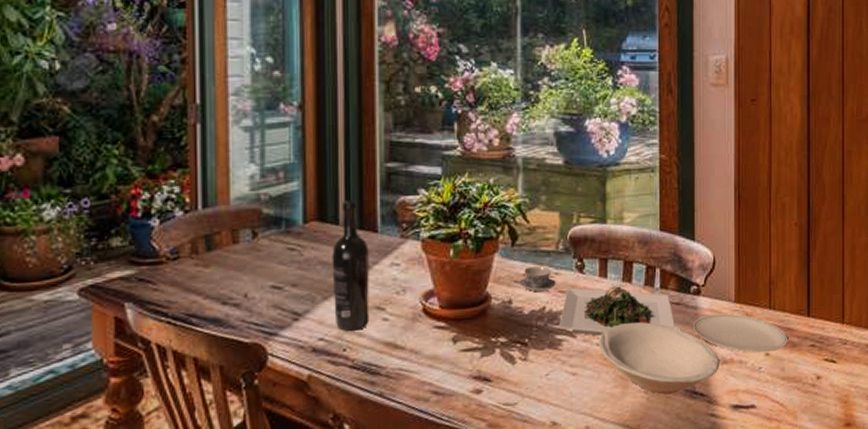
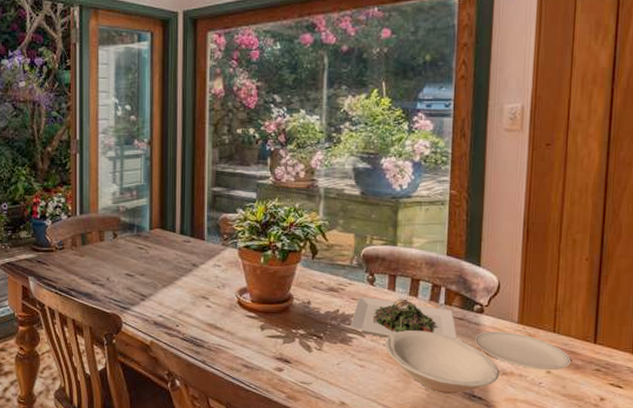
wine bottle: present [332,199,370,331] -> none [170,214,198,312]
teacup: present [520,266,556,292] -> none [318,277,349,298]

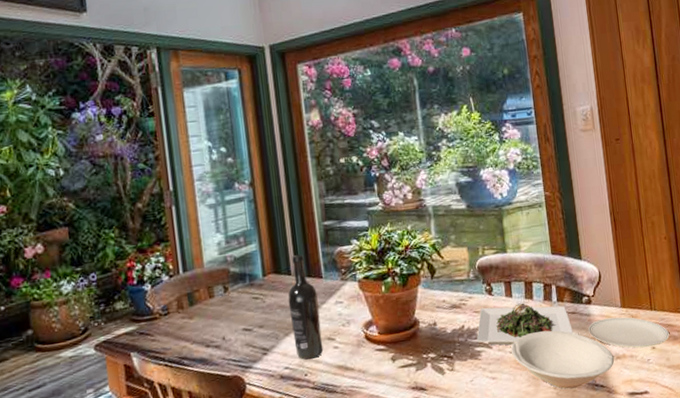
wine bottle: none [170,214,198,312] -> present [287,254,324,360]

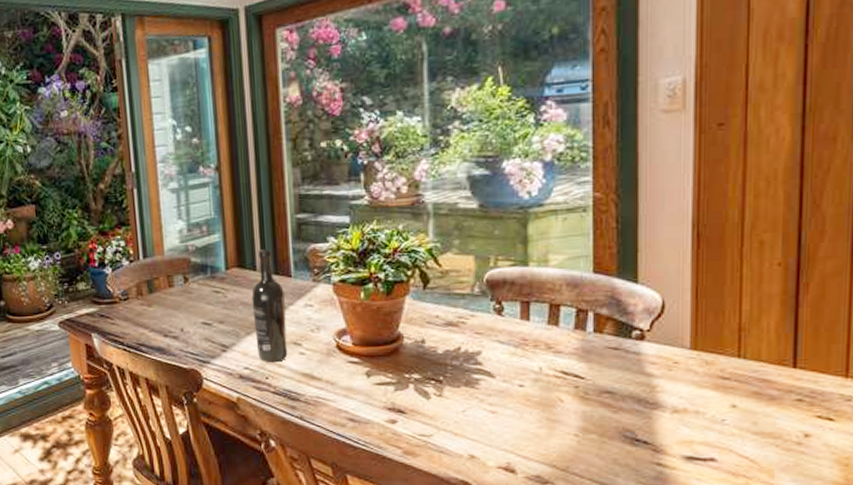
salad: present [476,303,573,346] -> none [475,329,612,377]
bowl: present [510,330,615,389] -> none [519,366,670,439]
plate: present [587,317,669,349] -> none [634,360,763,405]

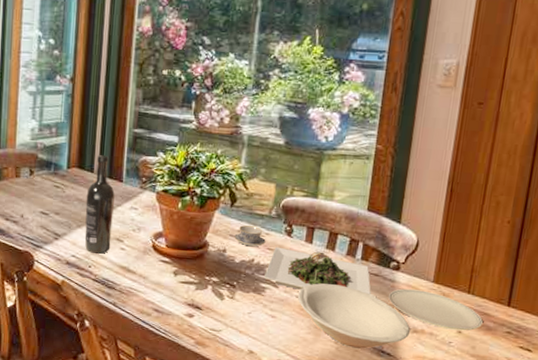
teacup: none [432,309,472,333] -> present [234,225,266,247]
salad: none [475,329,612,377] -> present [263,246,371,295]
bowl: none [519,366,670,439] -> present [297,283,411,349]
plate: none [634,360,763,405] -> present [388,288,483,331]

